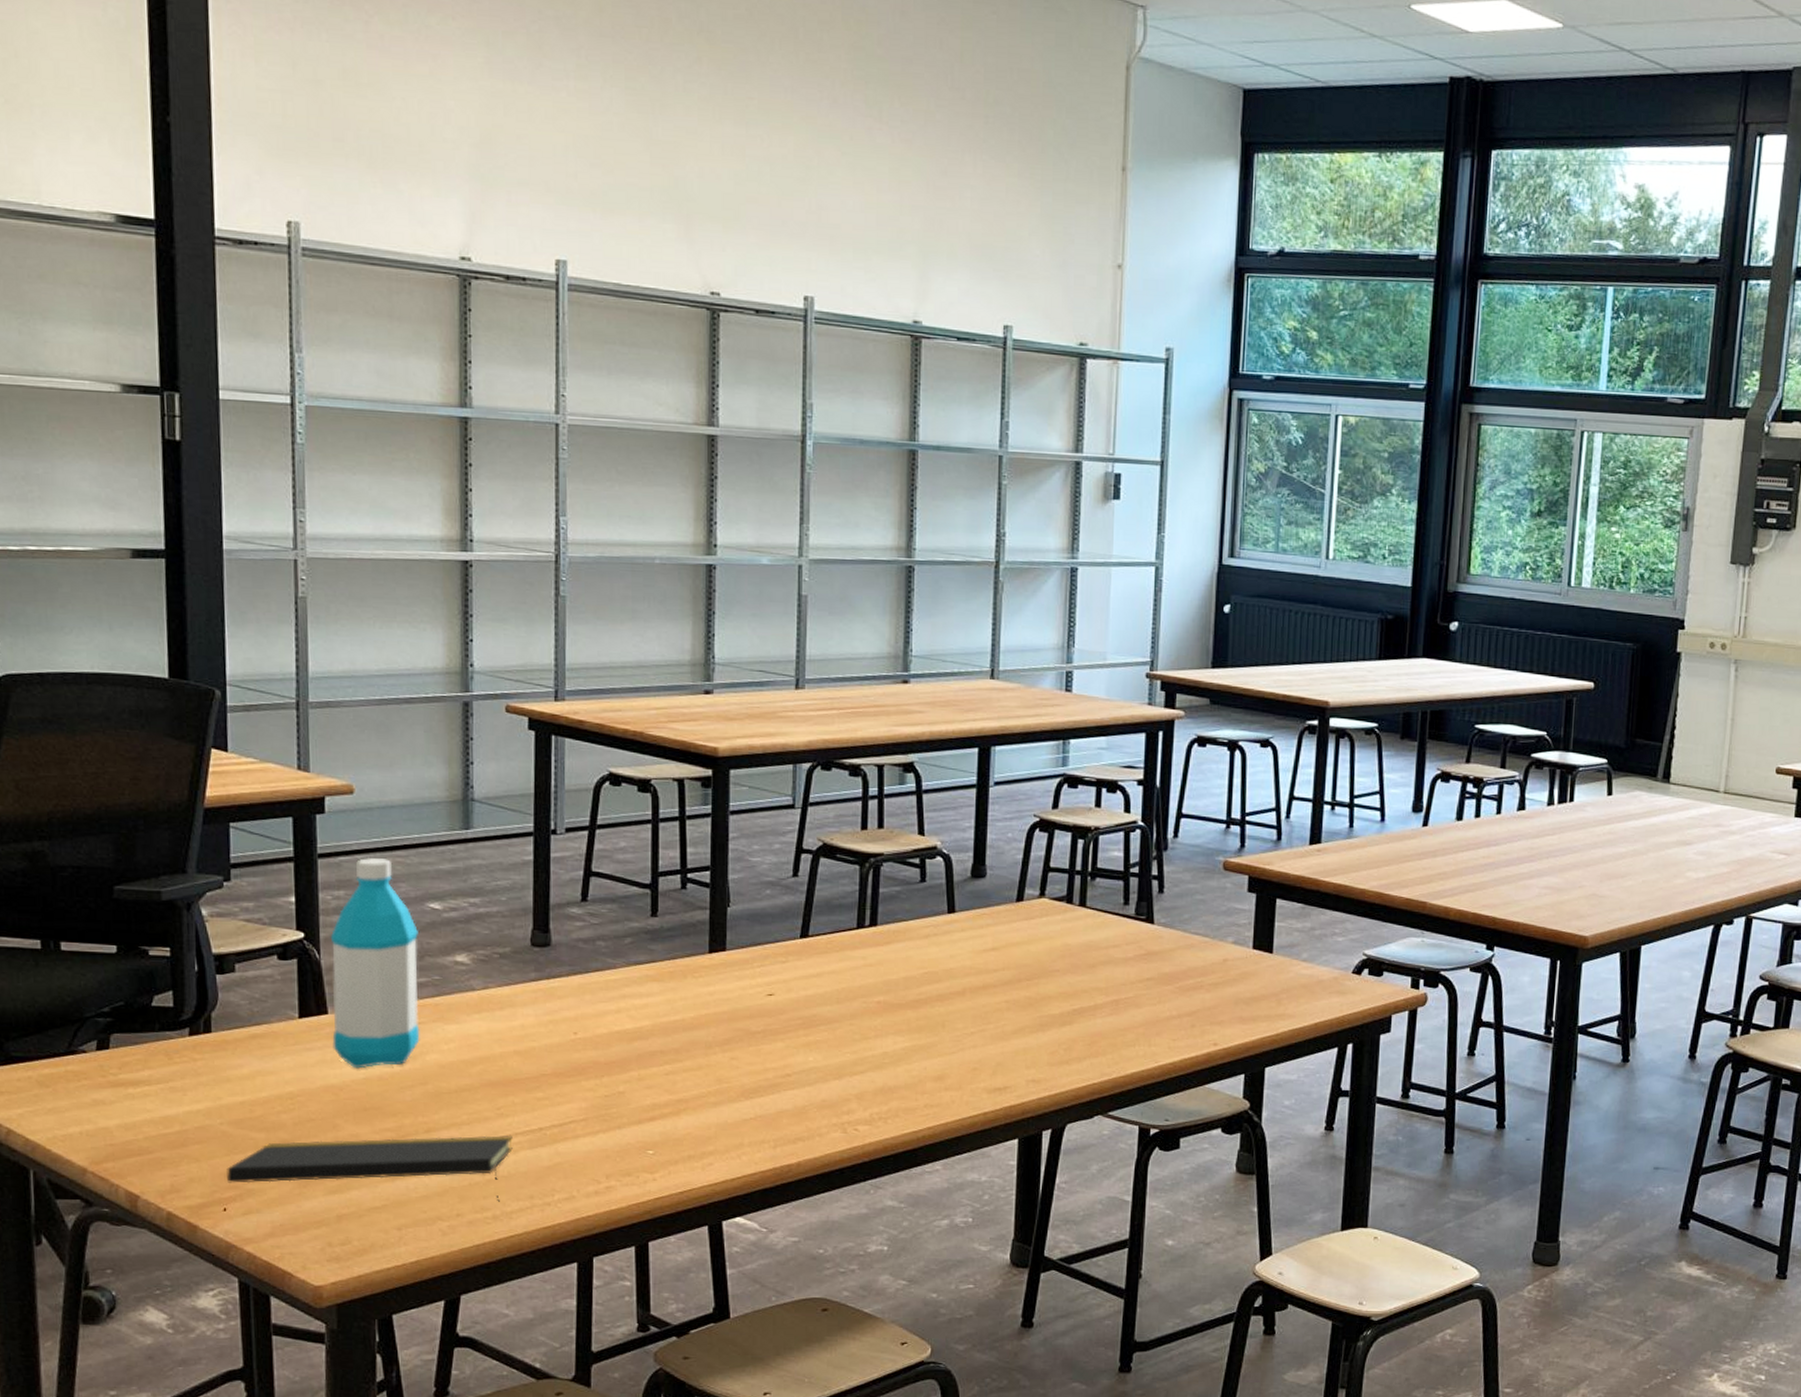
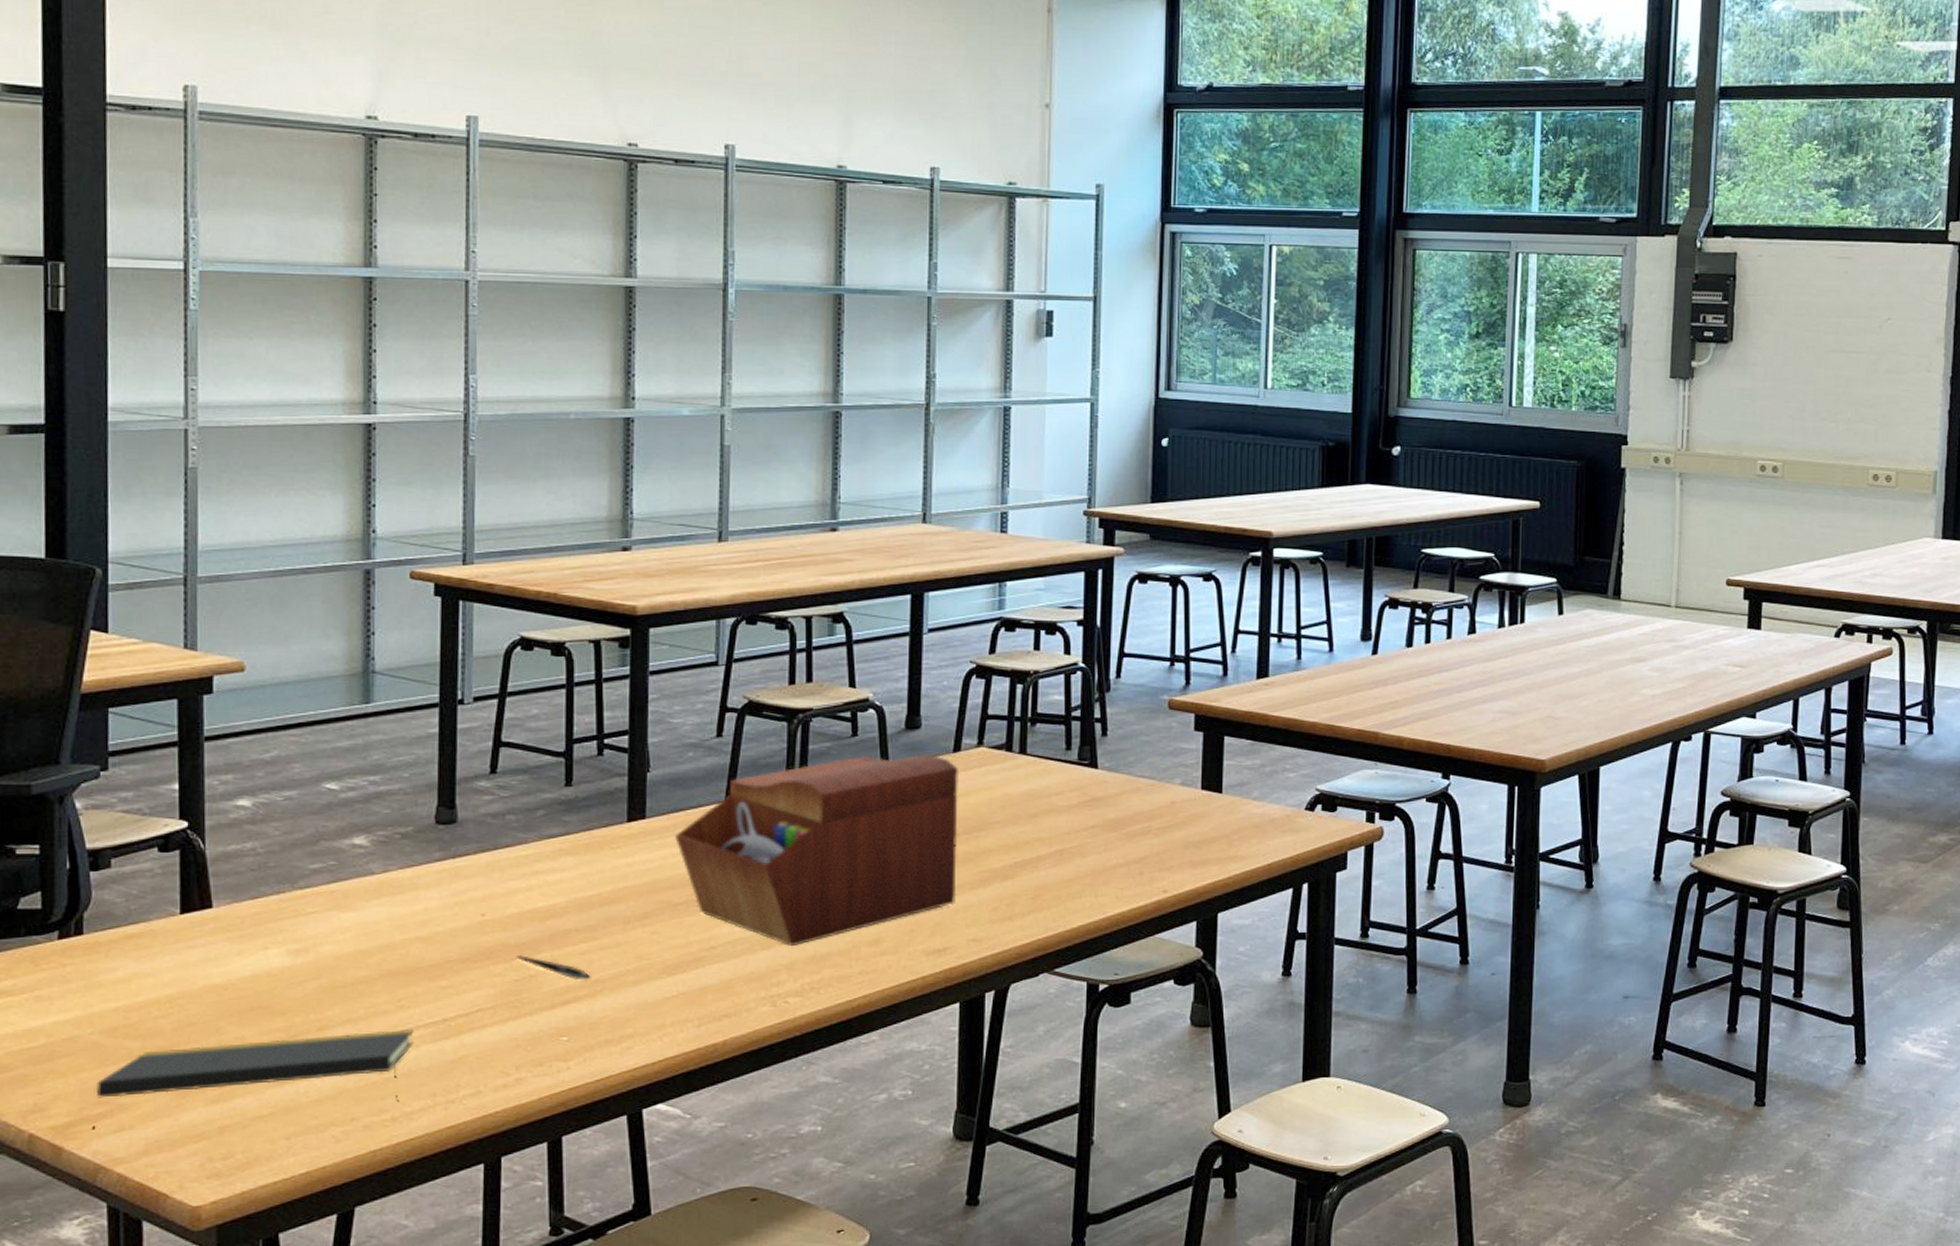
water bottle: present [330,858,420,1069] -> none [216,738,313,965]
pen: none [606,1072,675,1099] -> present [516,954,591,981]
sewing box: none [753,901,1022,1078] -> present [675,754,960,947]

